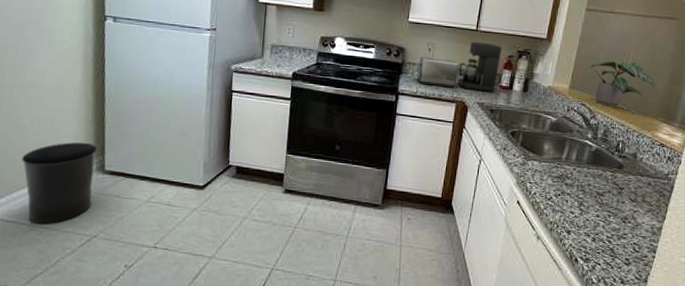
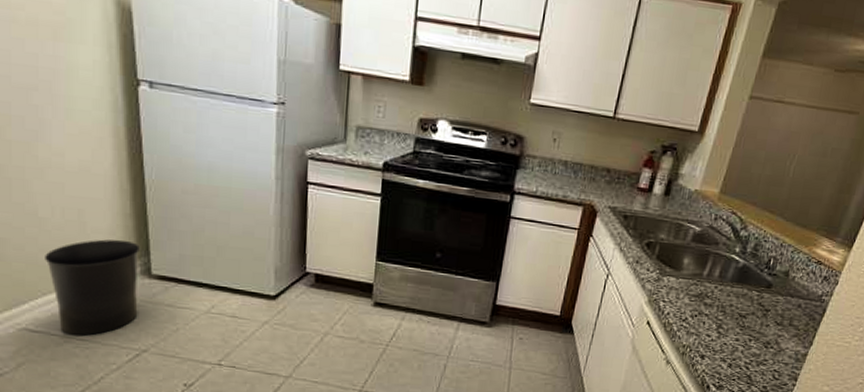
toaster: present [417,56,459,88] -> none [537,147,590,188]
coffee maker: present [458,41,502,92] -> none [587,131,644,195]
potted plant: present [591,60,655,107] -> none [747,161,821,217]

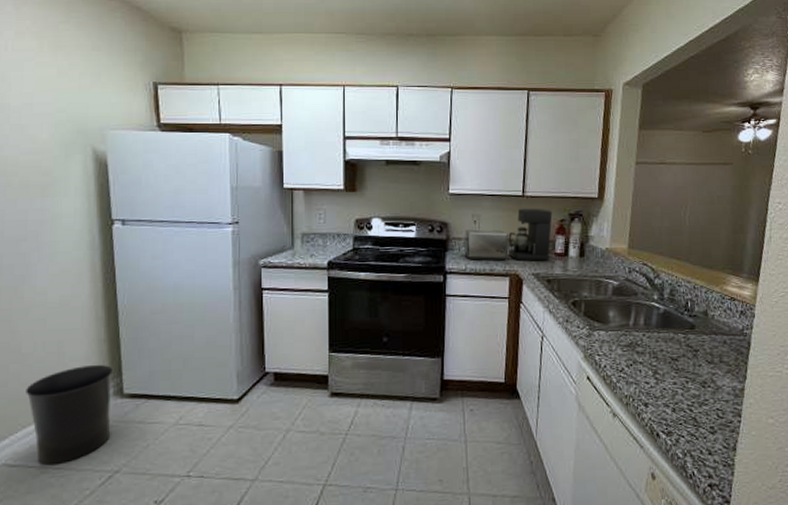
toaster: none [537,147,590,188] -> present [464,229,508,261]
coffee maker: none [587,131,644,195] -> present [508,208,553,261]

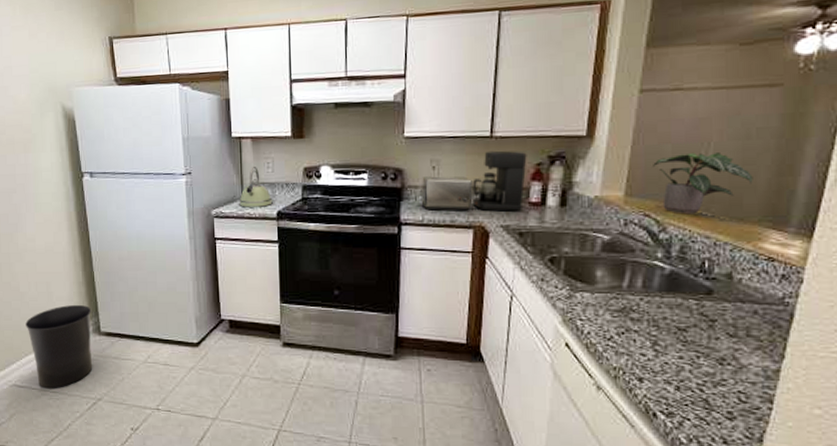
kettle: none [289,216,324,258] -> present [239,166,273,208]
potted plant: none [648,213,718,264] -> present [653,152,753,215]

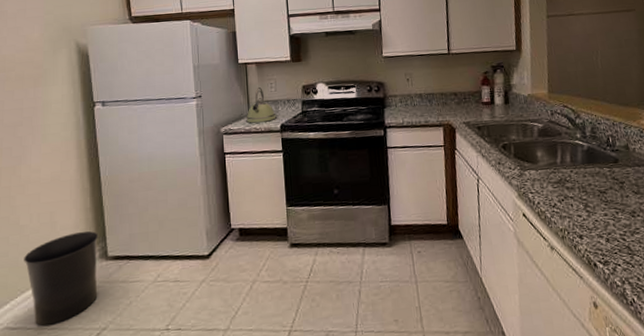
toaster: present [421,176,473,211] -> none [399,85,440,115]
coffee maker: present [472,150,527,212] -> none [438,63,478,112]
potted plant: present [653,152,753,215] -> none [563,58,630,104]

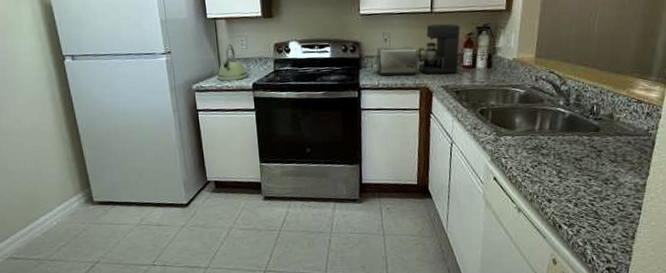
waste bin: present [24,231,99,326] -> none [17,178,88,257]
toaster: none [399,85,440,115] -> present [376,46,418,76]
coffee maker: none [438,63,478,112] -> present [418,24,461,75]

